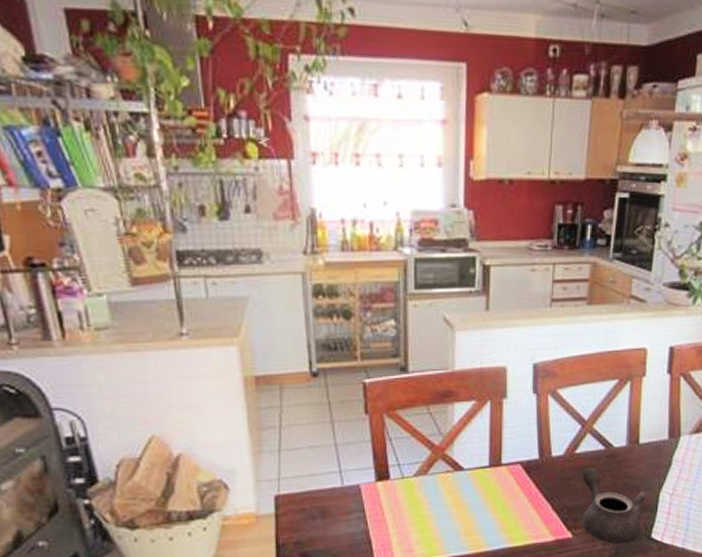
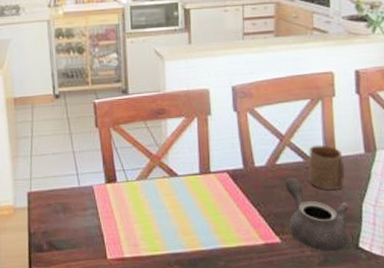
cup: none [607,430,647,480] -> present [308,144,346,191]

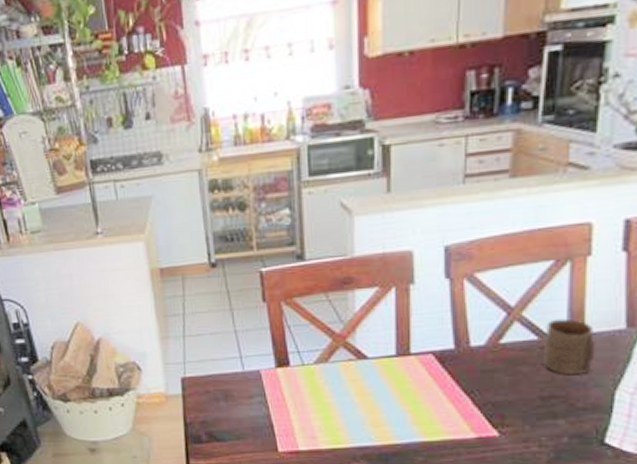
teapot: present [285,177,349,252] -> none [510,359,597,448]

